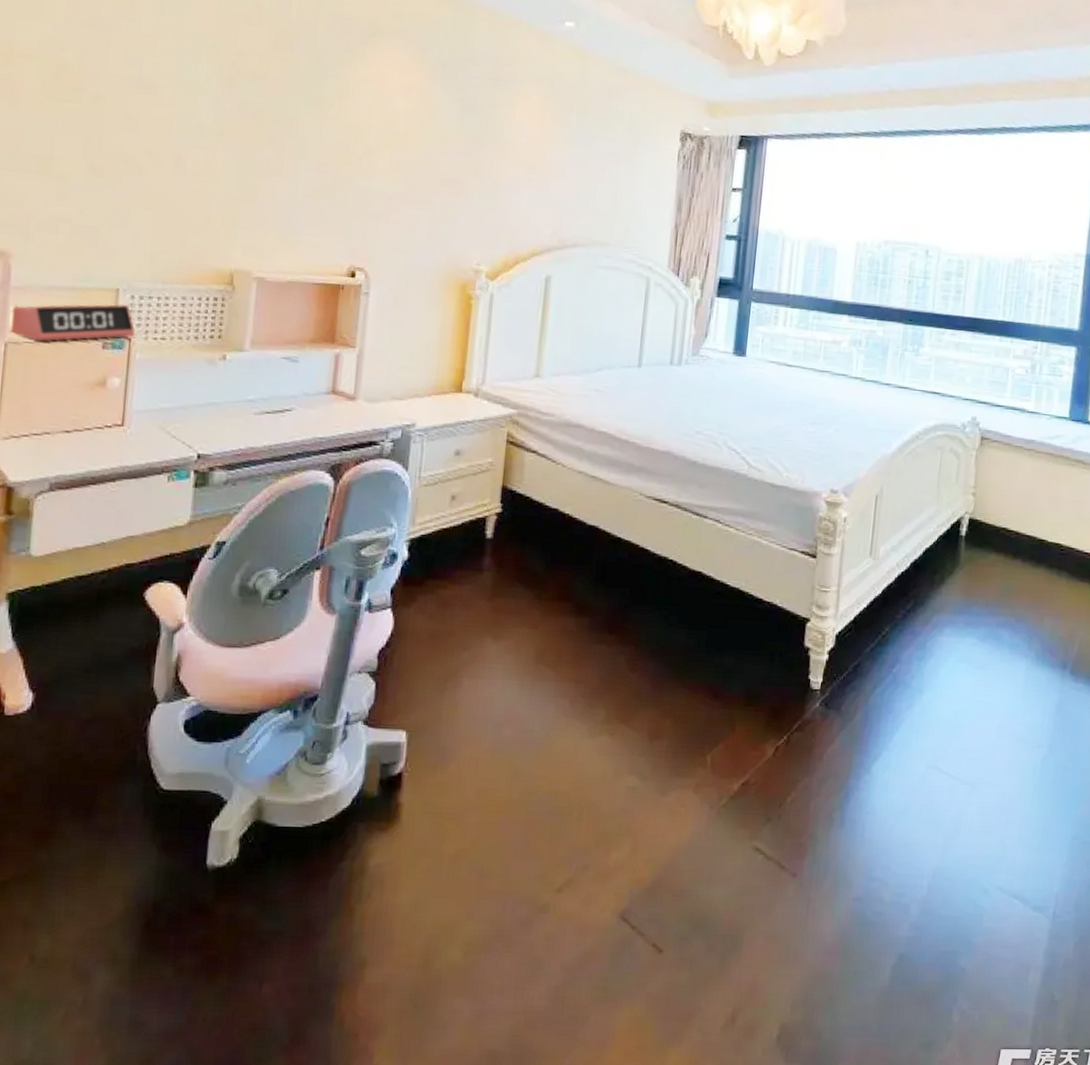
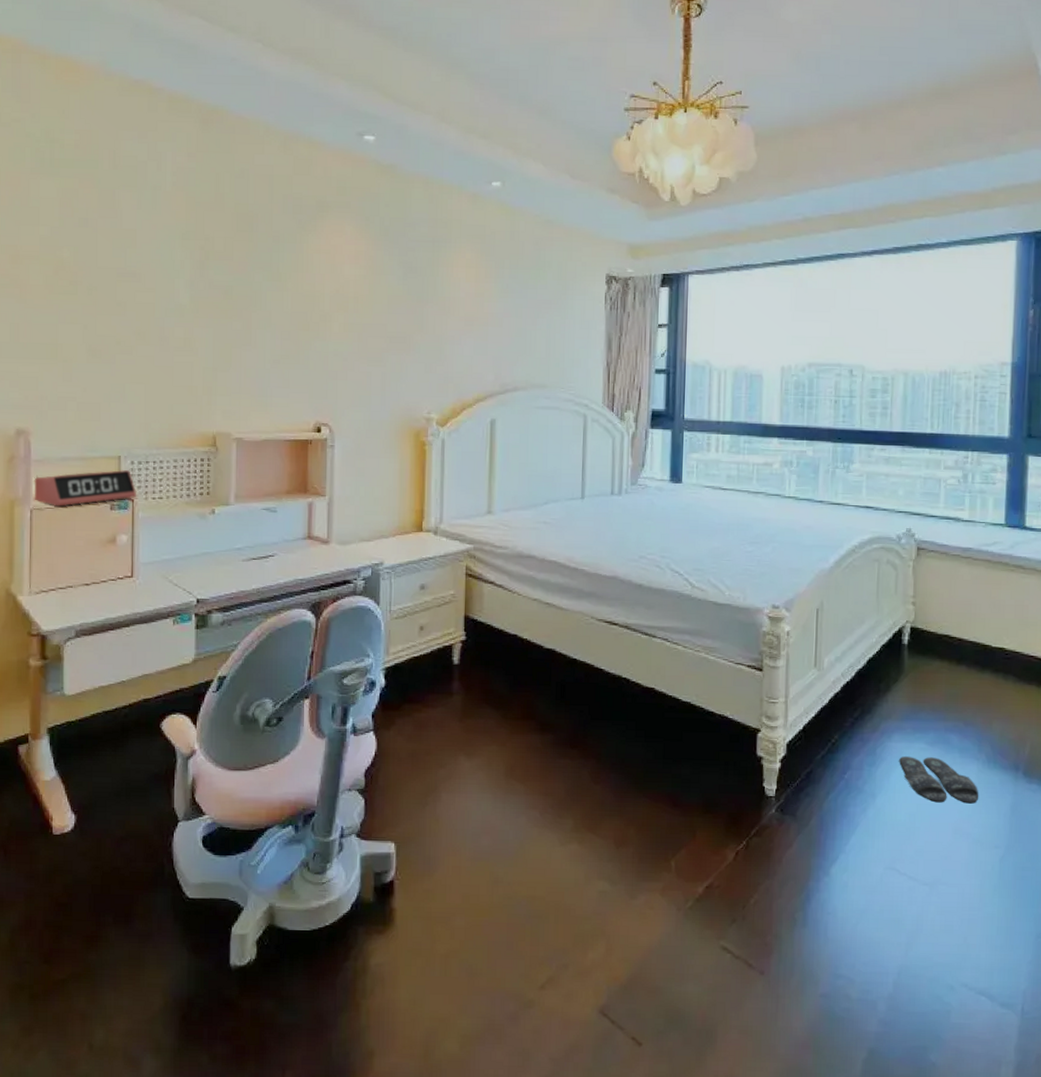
slippers: none [949,651,1026,702] -> present [899,756,979,804]

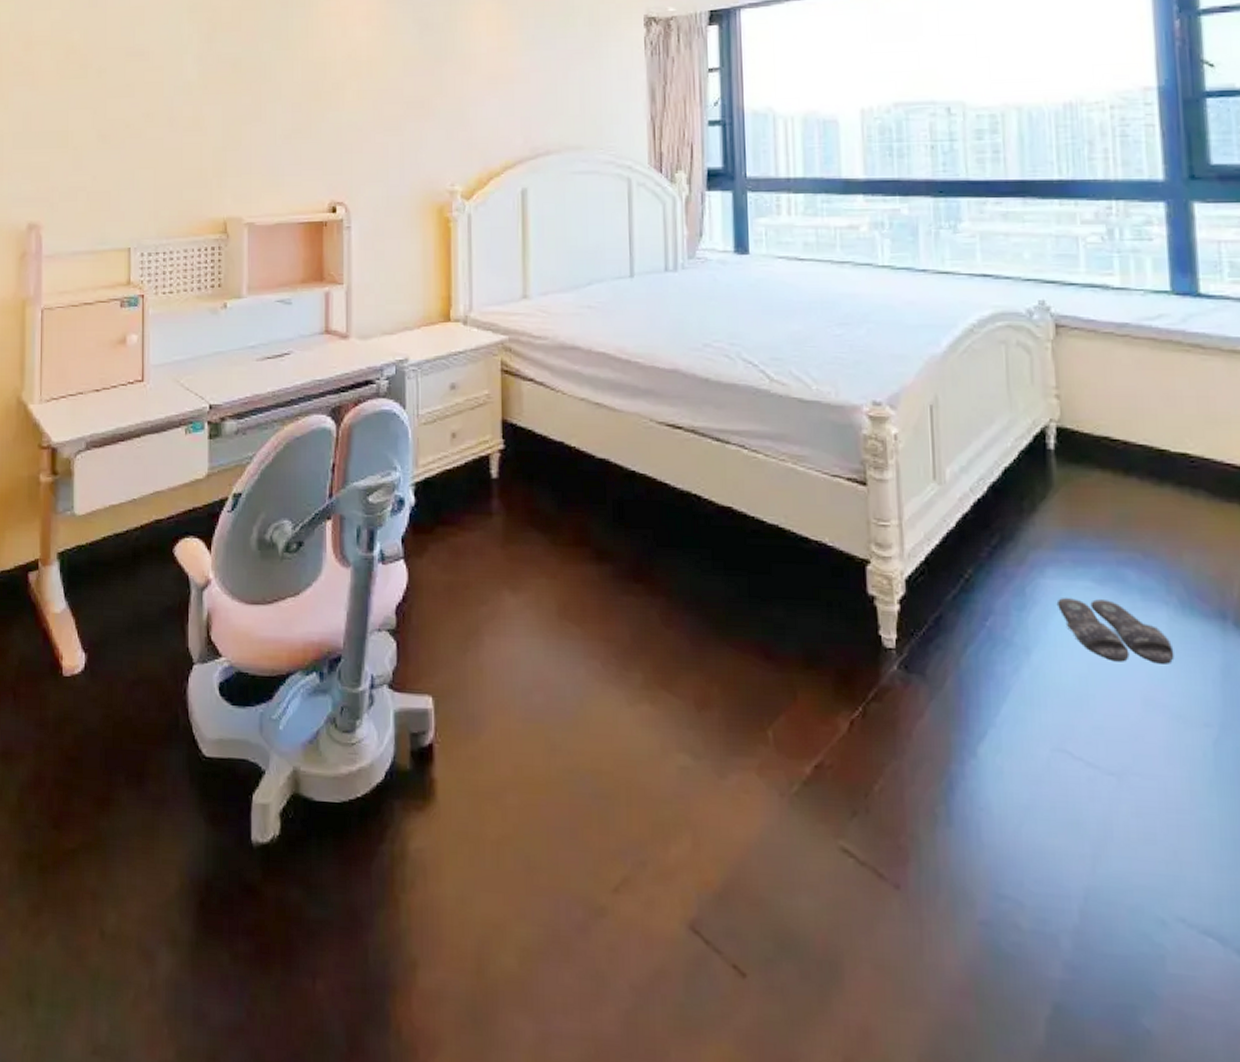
alarm clock: present [34,470,136,507] -> none [45,263,146,305]

